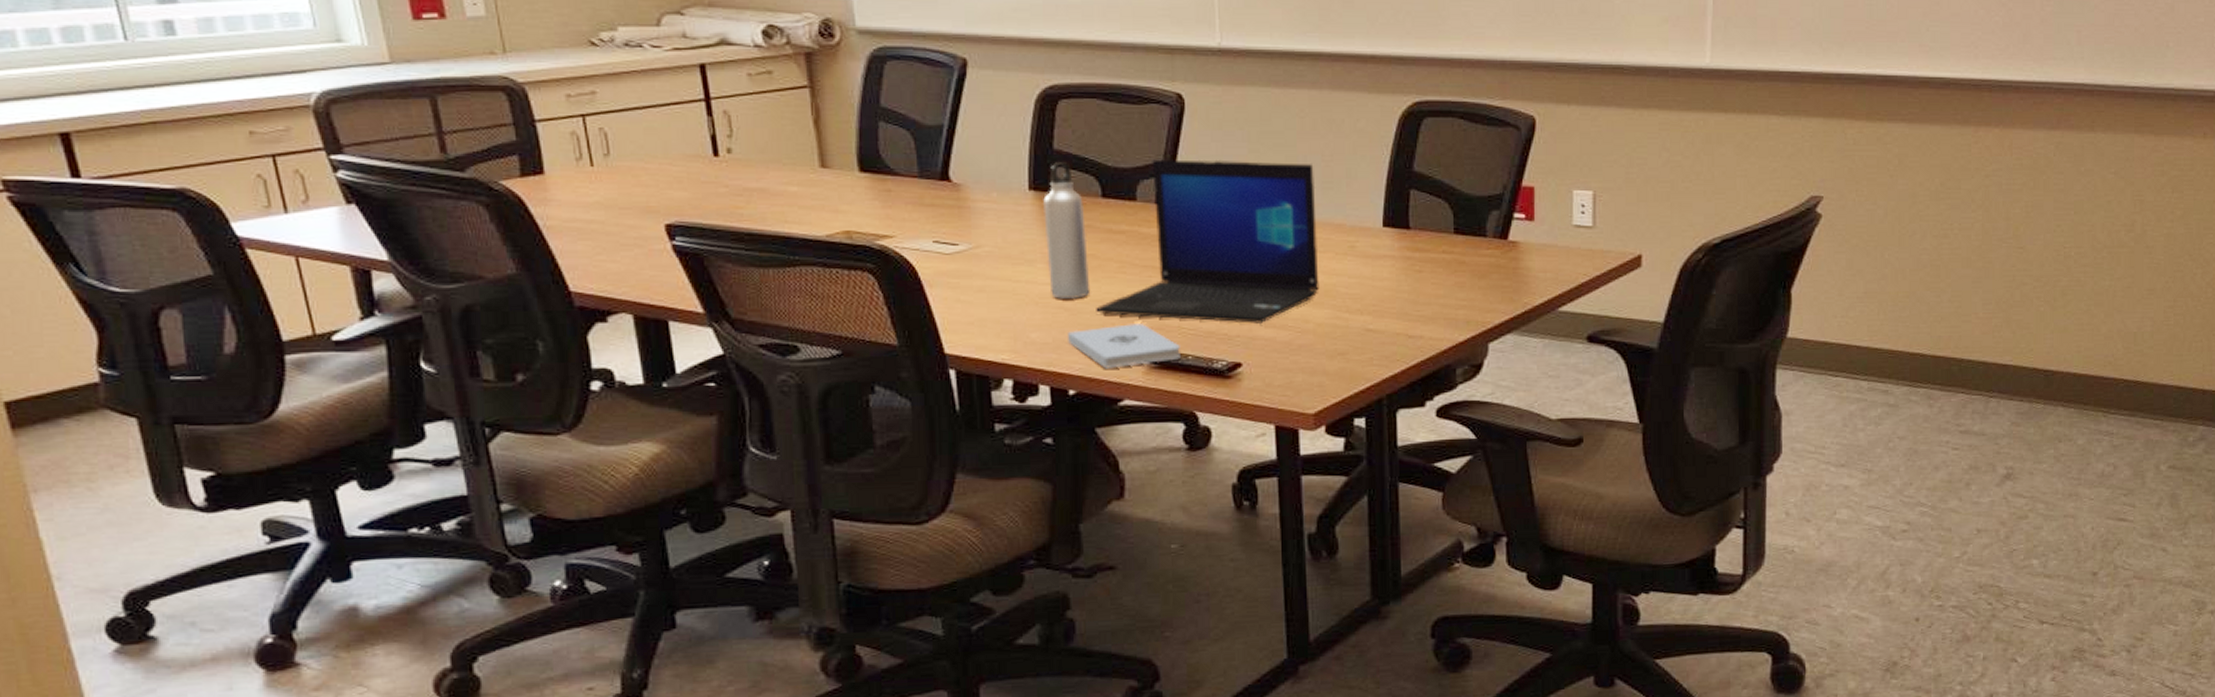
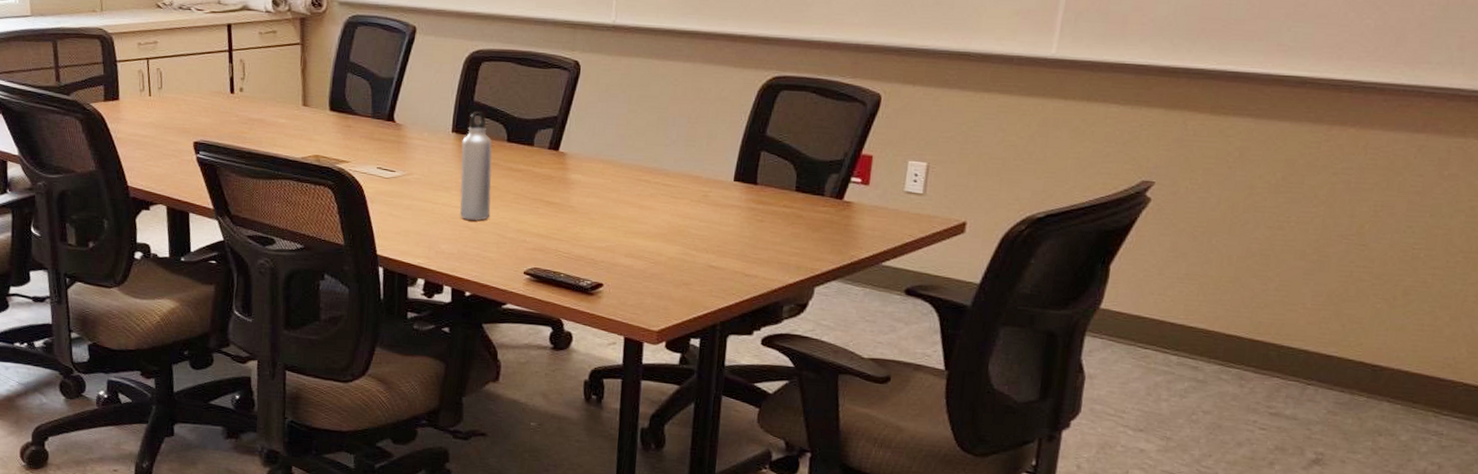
notepad: present [1068,324,1182,369] -> none [469,244,556,278]
laptop: present [1096,159,1319,323] -> none [493,113,681,253]

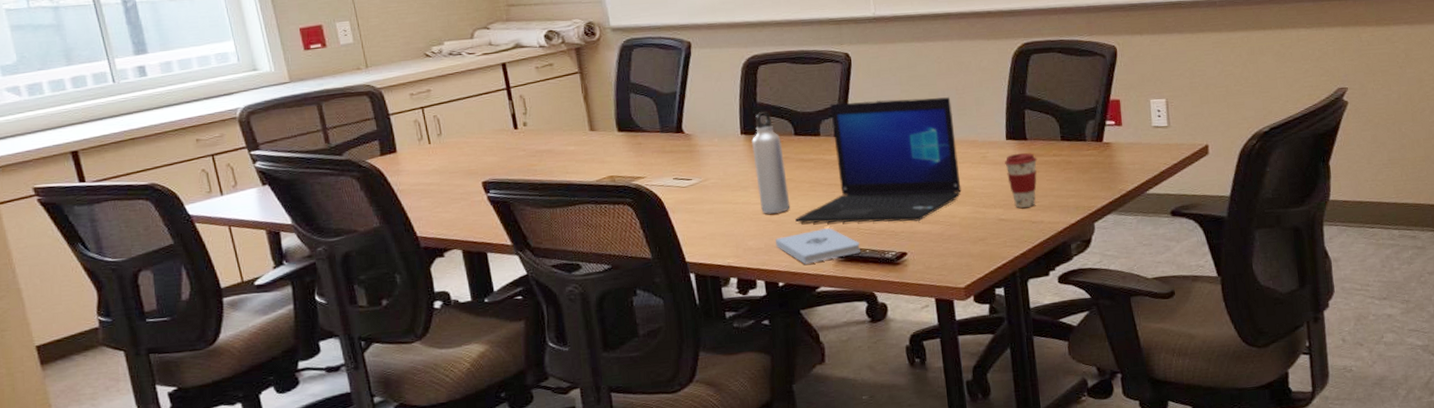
notepad: none [469,244,556,278] -> present [775,228,861,264]
laptop: none [493,113,681,253] -> present [795,97,962,224]
coffee cup: none [727,198,765,258] -> present [1005,153,1038,208]

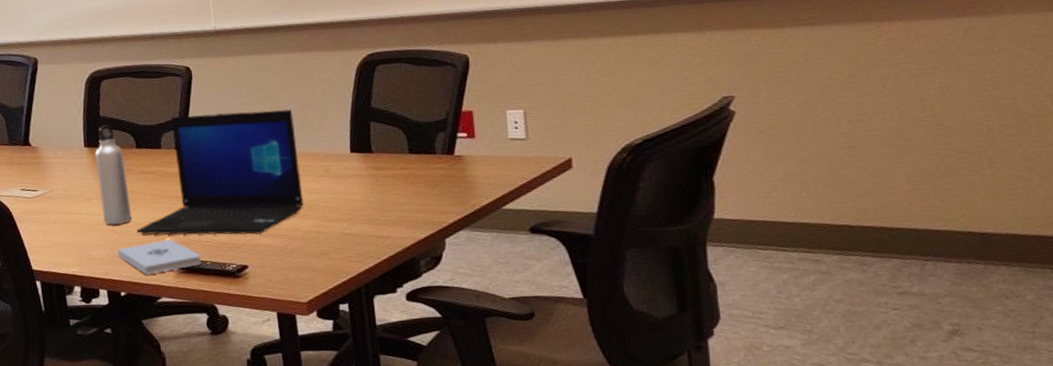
coffee cup: present [1005,153,1038,208] -> none [349,166,384,222]

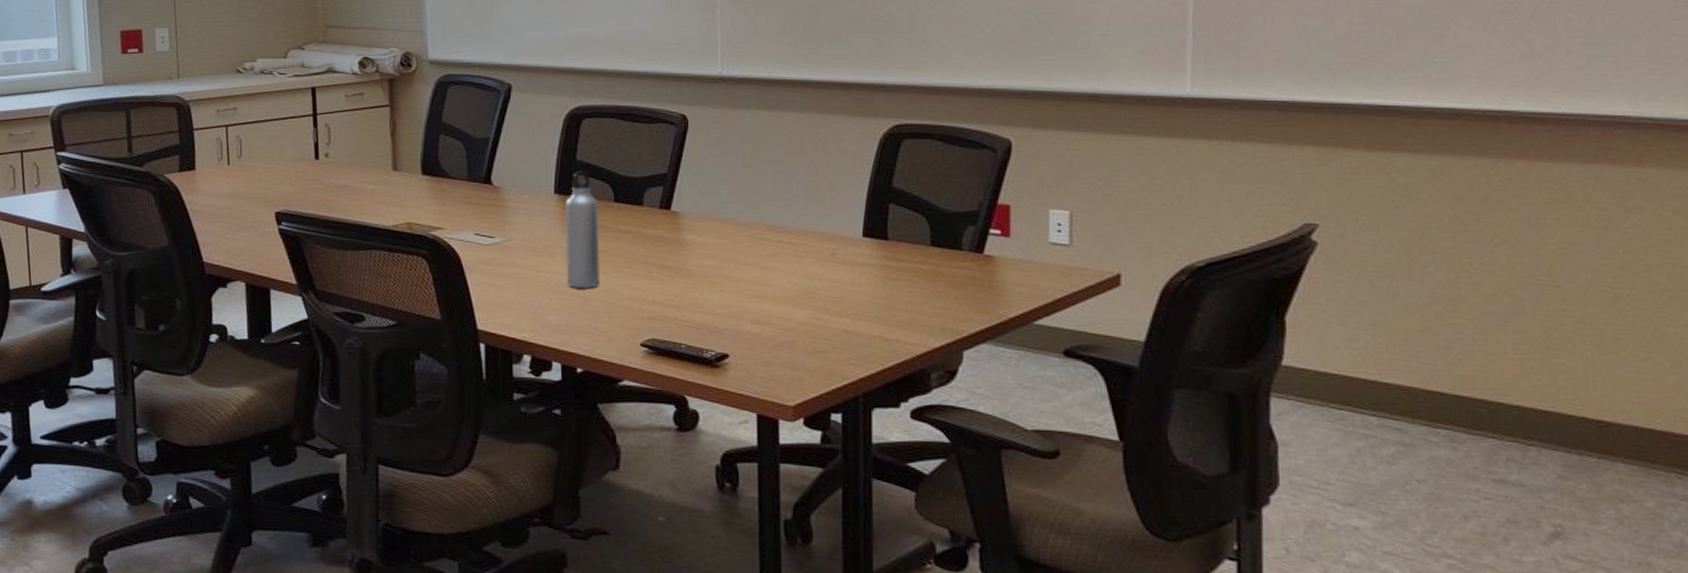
notepad: present [118,240,202,275] -> none [579,313,676,352]
laptop: present [137,109,304,235] -> none [604,170,802,319]

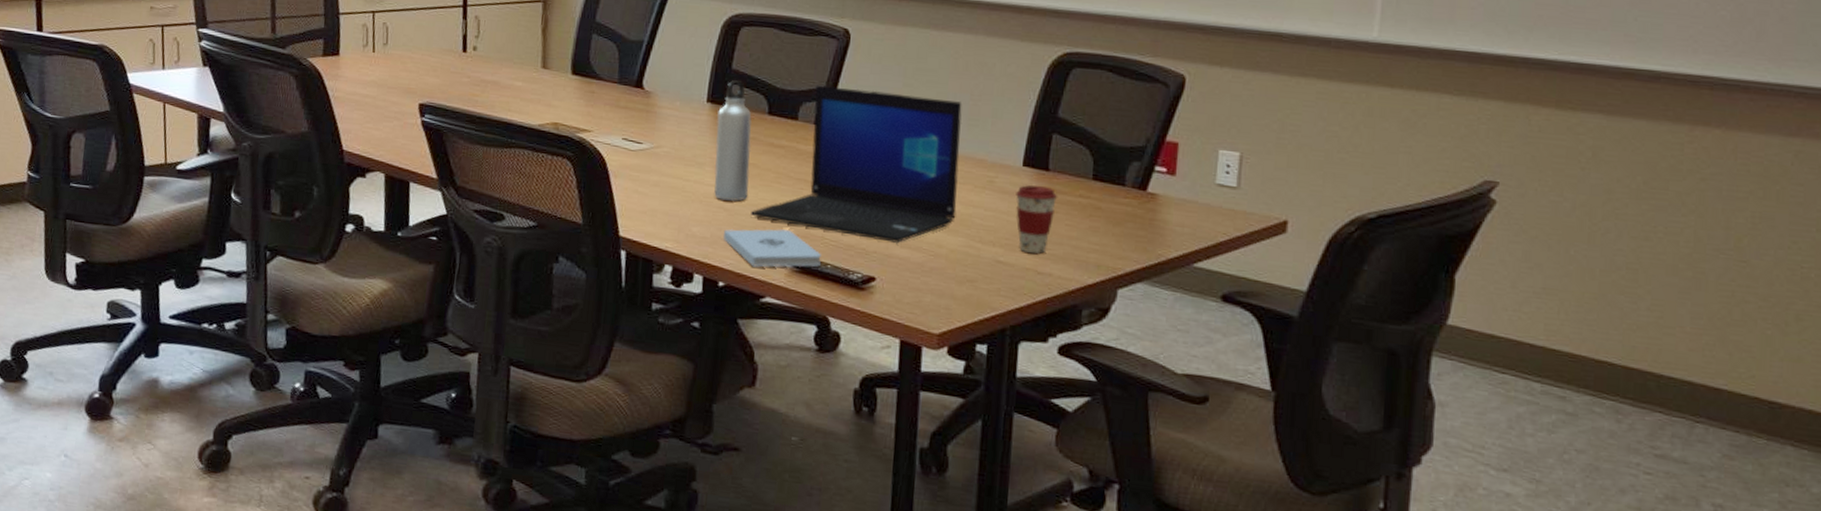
notepad: none [579,313,676,352] -> present [723,229,822,267]
laptop: none [604,170,802,319] -> present [751,85,962,243]
coffee cup: none [858,255,899,321] -> present [1016,185,1058,254]

